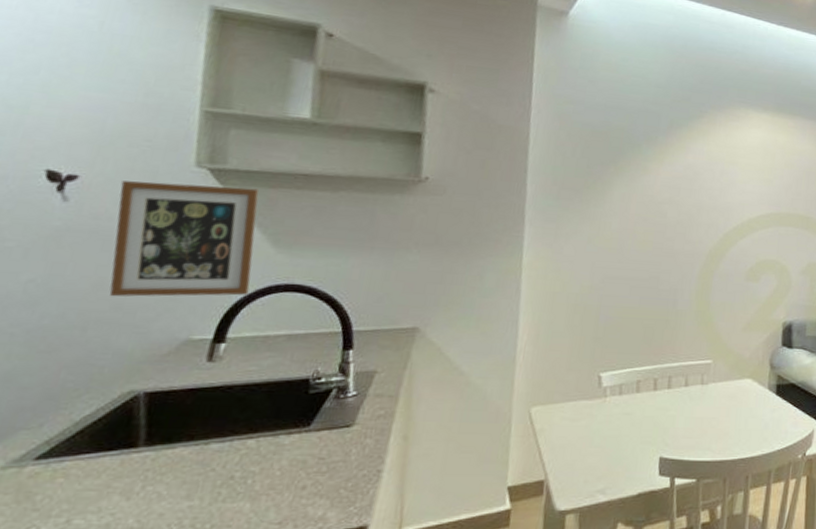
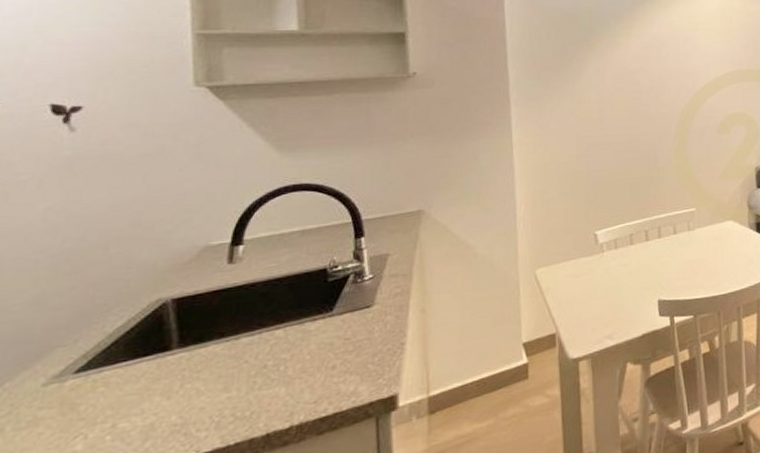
picture frame: present [109,181,259,297] -> none [124,100,260,215]

